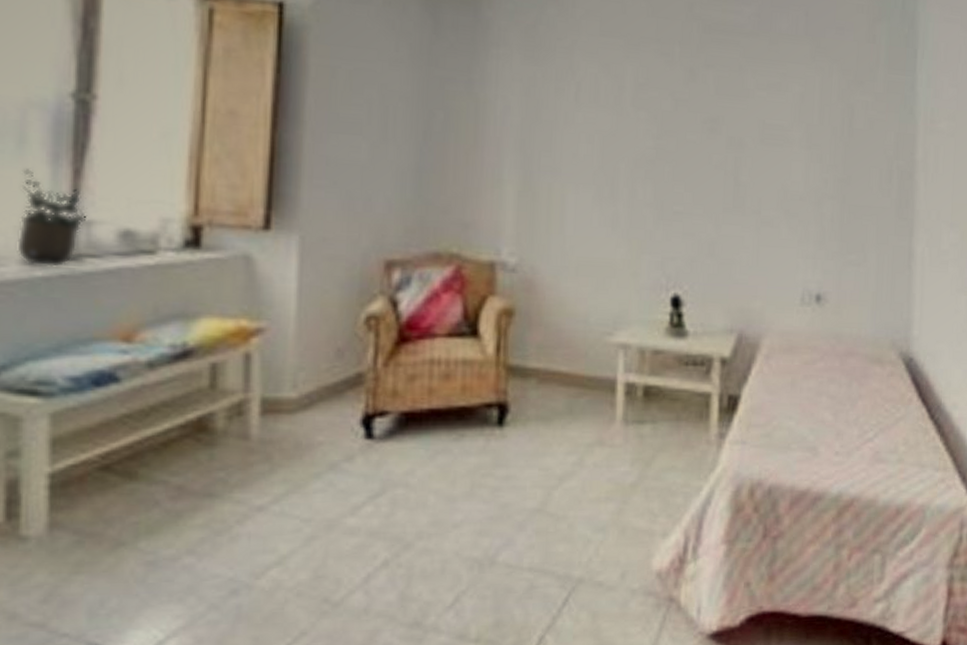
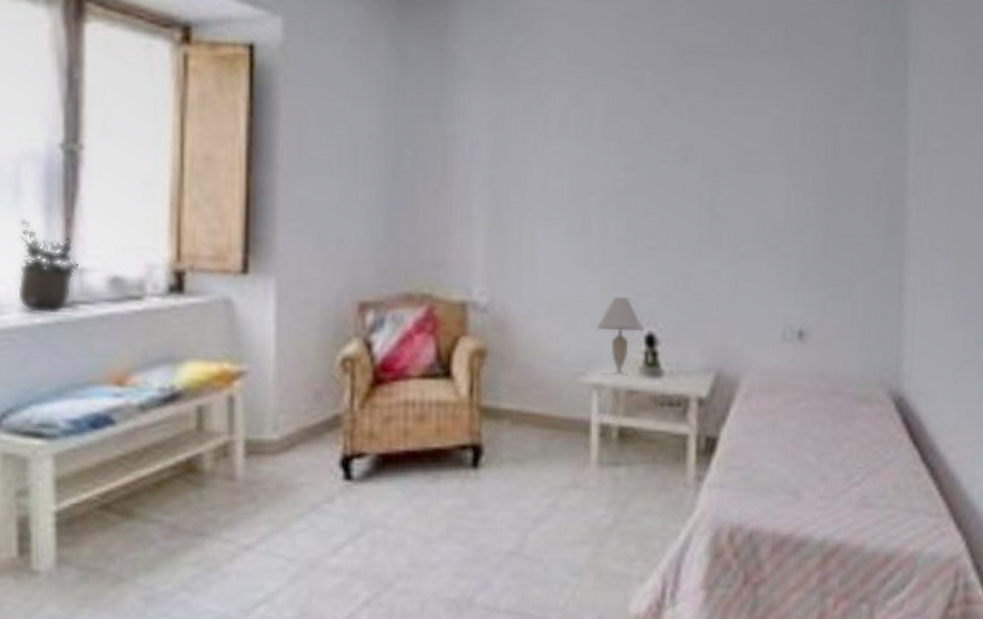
table lamp: none [624,260,670,335] -> present [597,297,644,375]

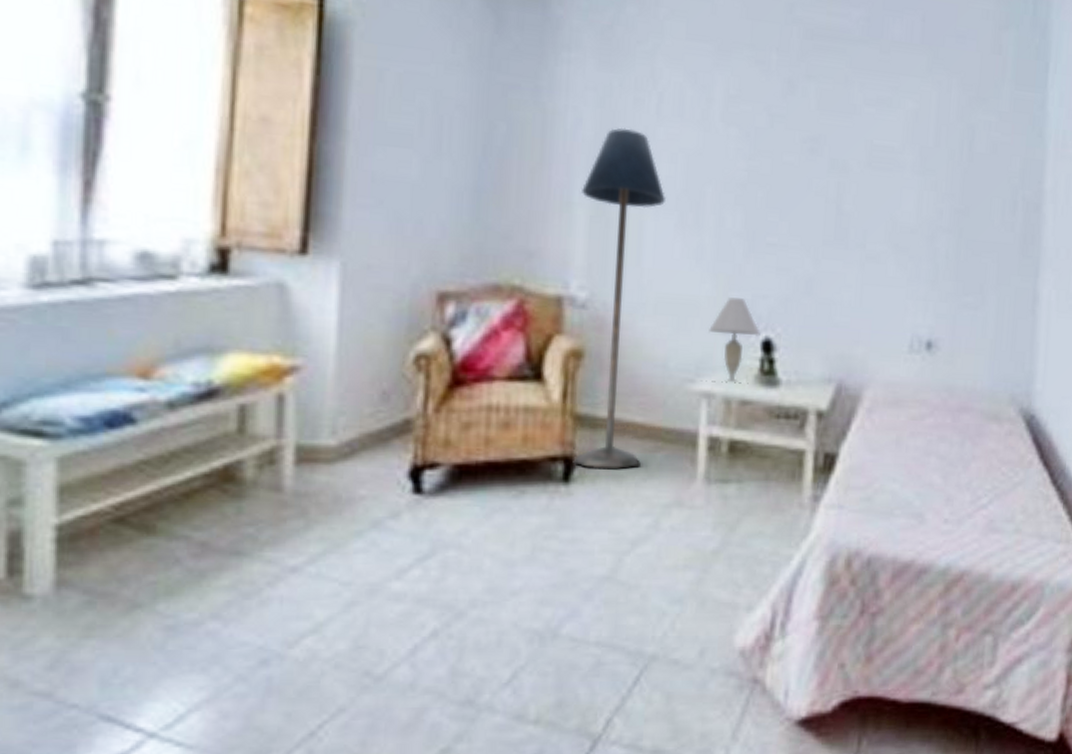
potted plant: present [18,219,79,314] -> none [19,179,100,292]
floor lamp: none [480,147,555,456] -> present [573,127,667,469]

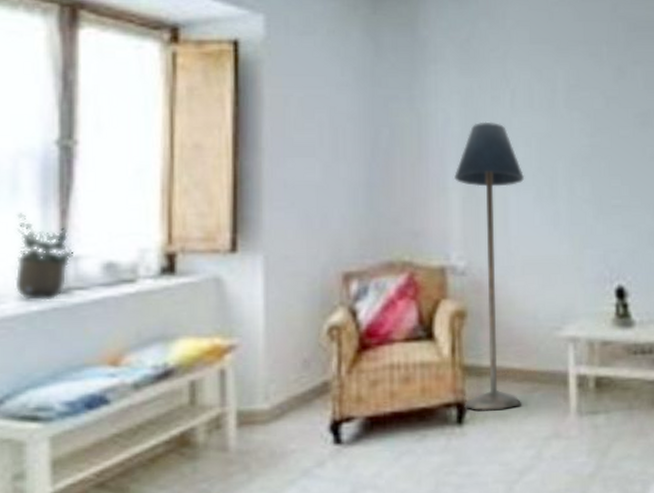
potted plant: none [19,179,100,292] -> present [15,213,74,301]
table lamp: present [709,297,761,384] -> none [570,254,614,328]

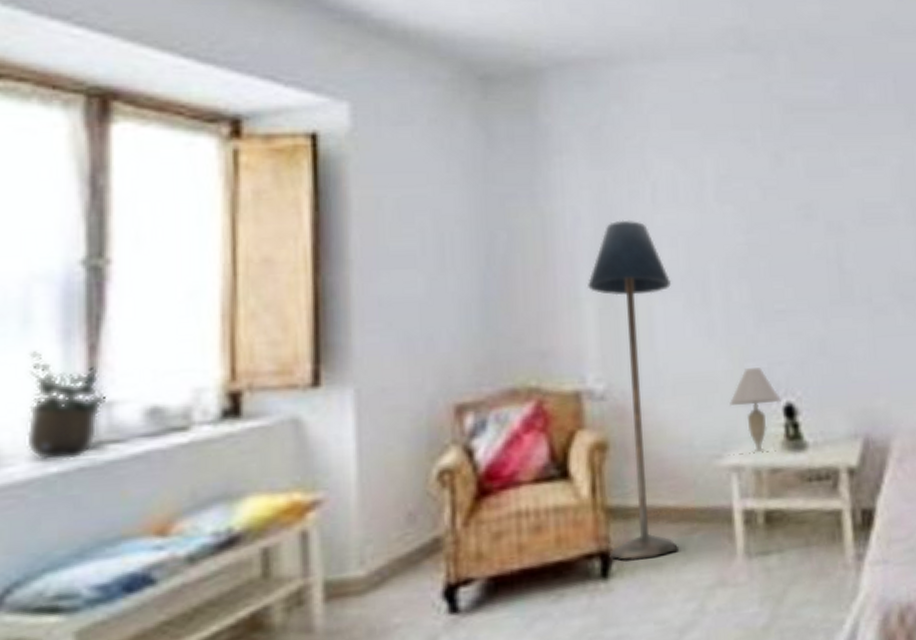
table lamp: none [570,254,614,328] -> present [729,368,781,454]

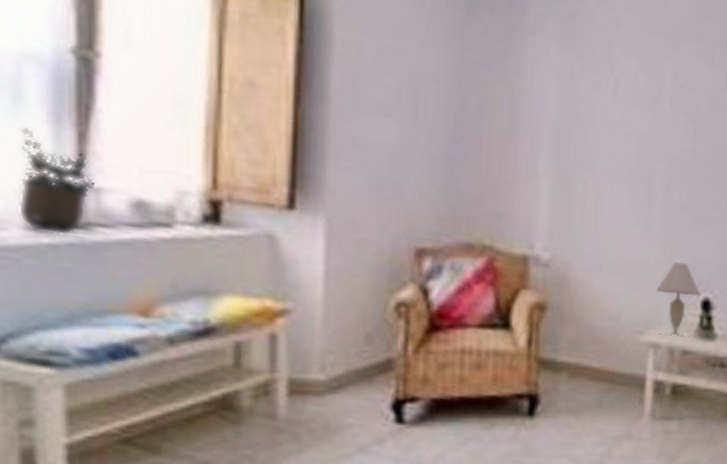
floor lamp: present [588,220,678,561] -> none [537,108,621,406]

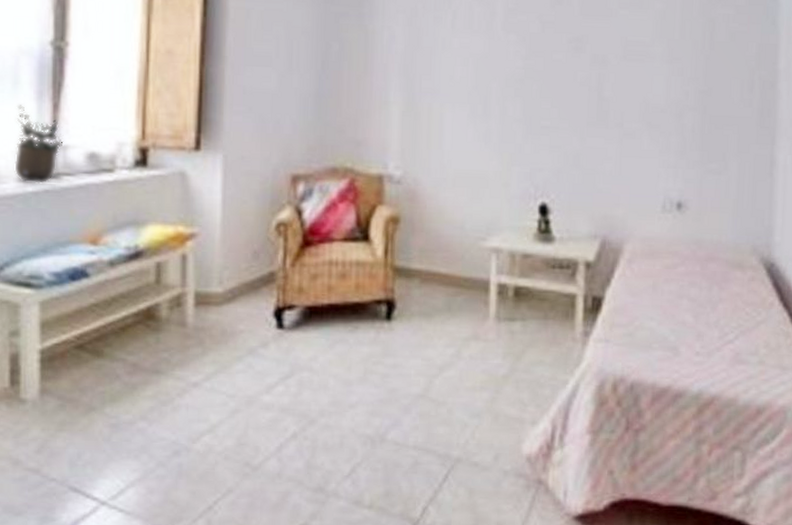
table lamp: present [656,262,701,336] -> none [496,171,538,241]

